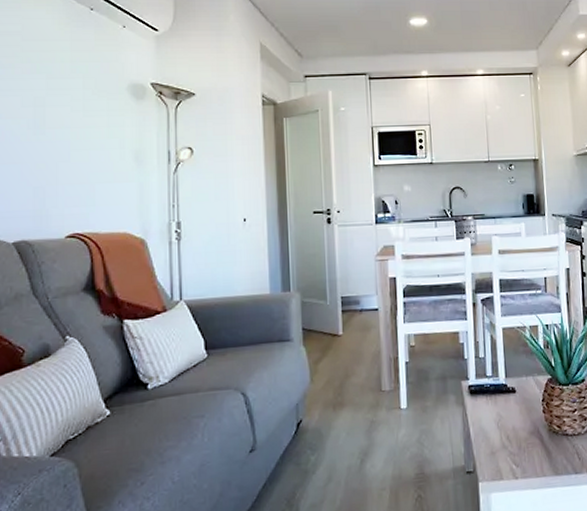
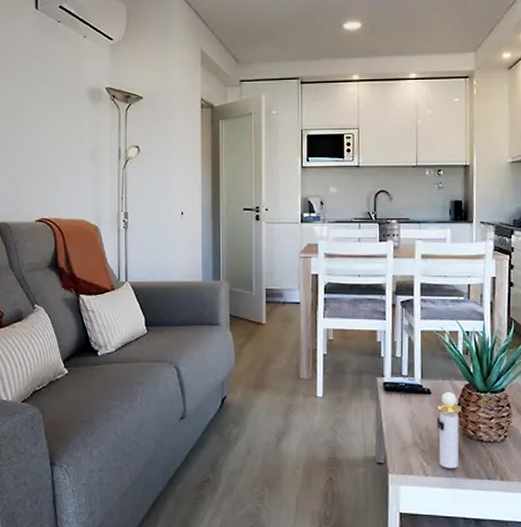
perfume bottle: none [522,387,547,468] -> present [436,391,461,469]

